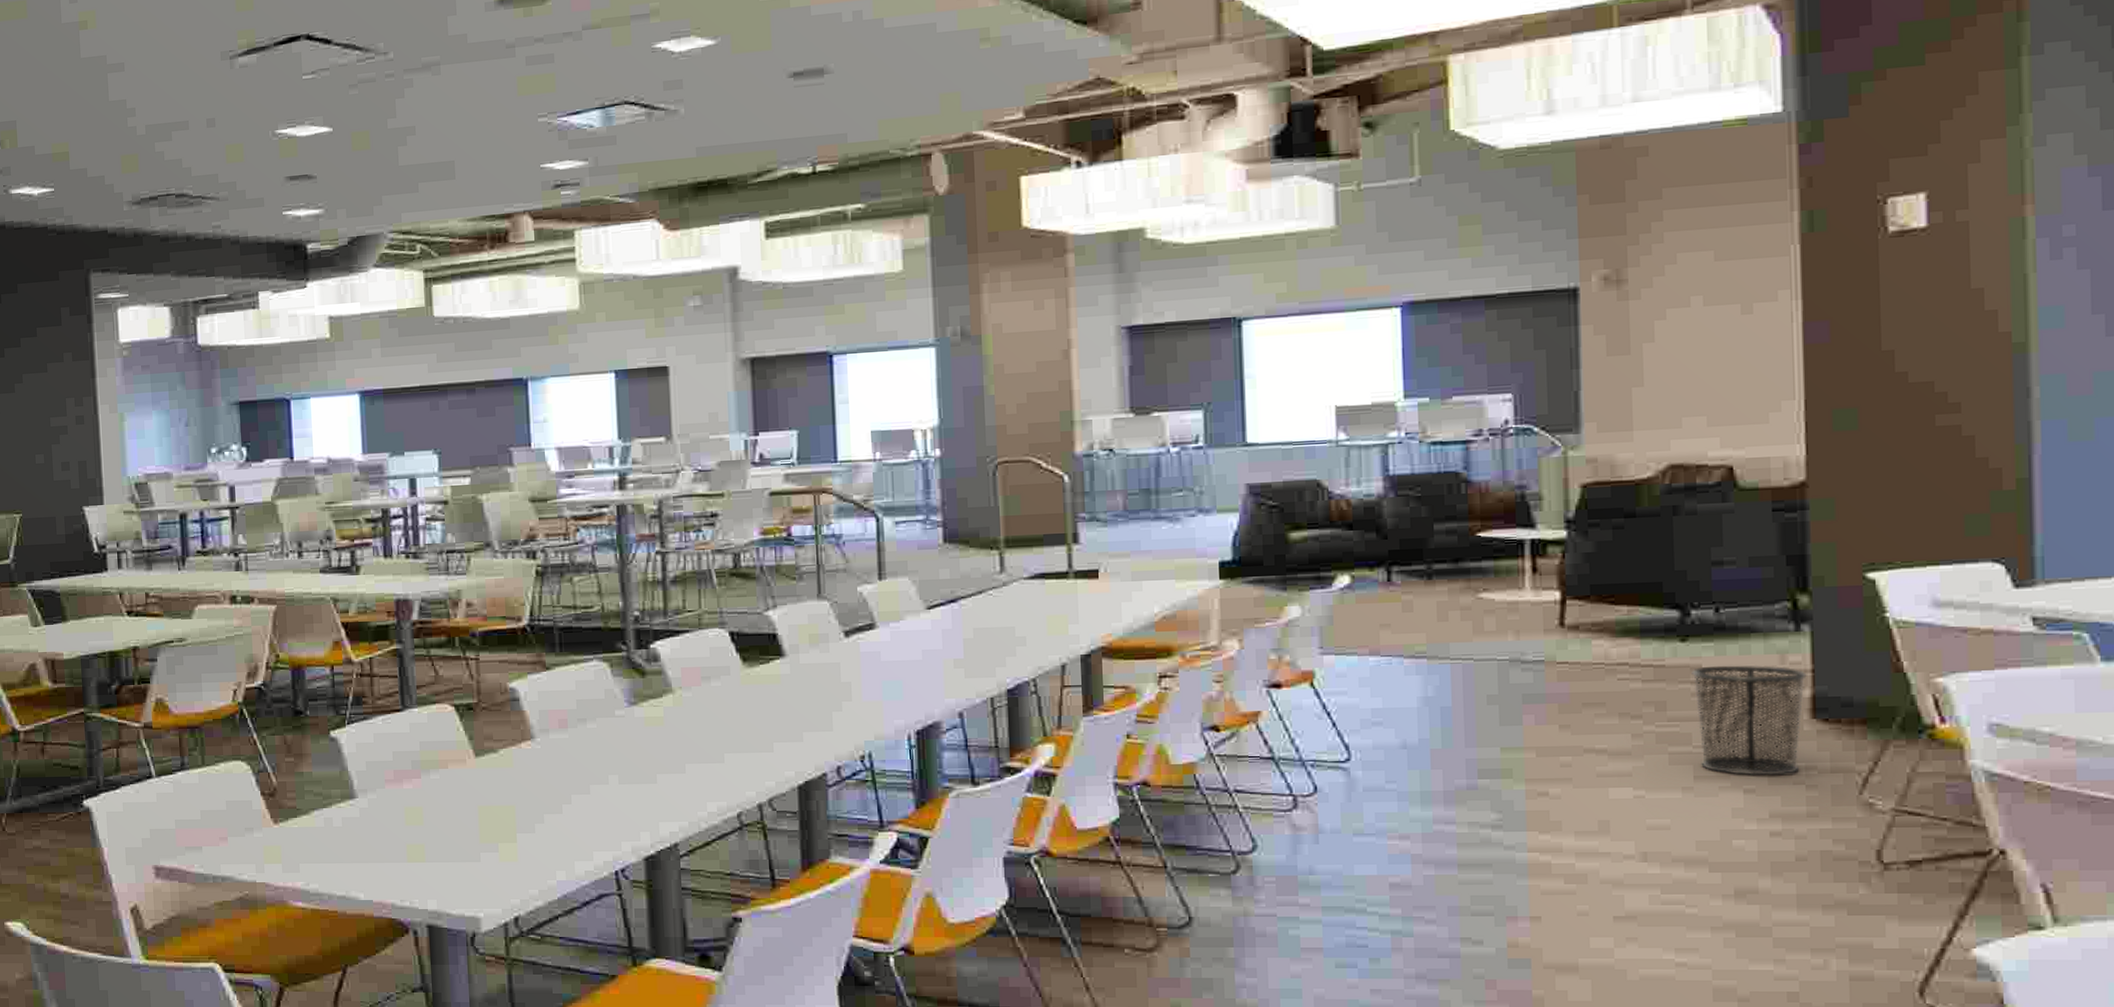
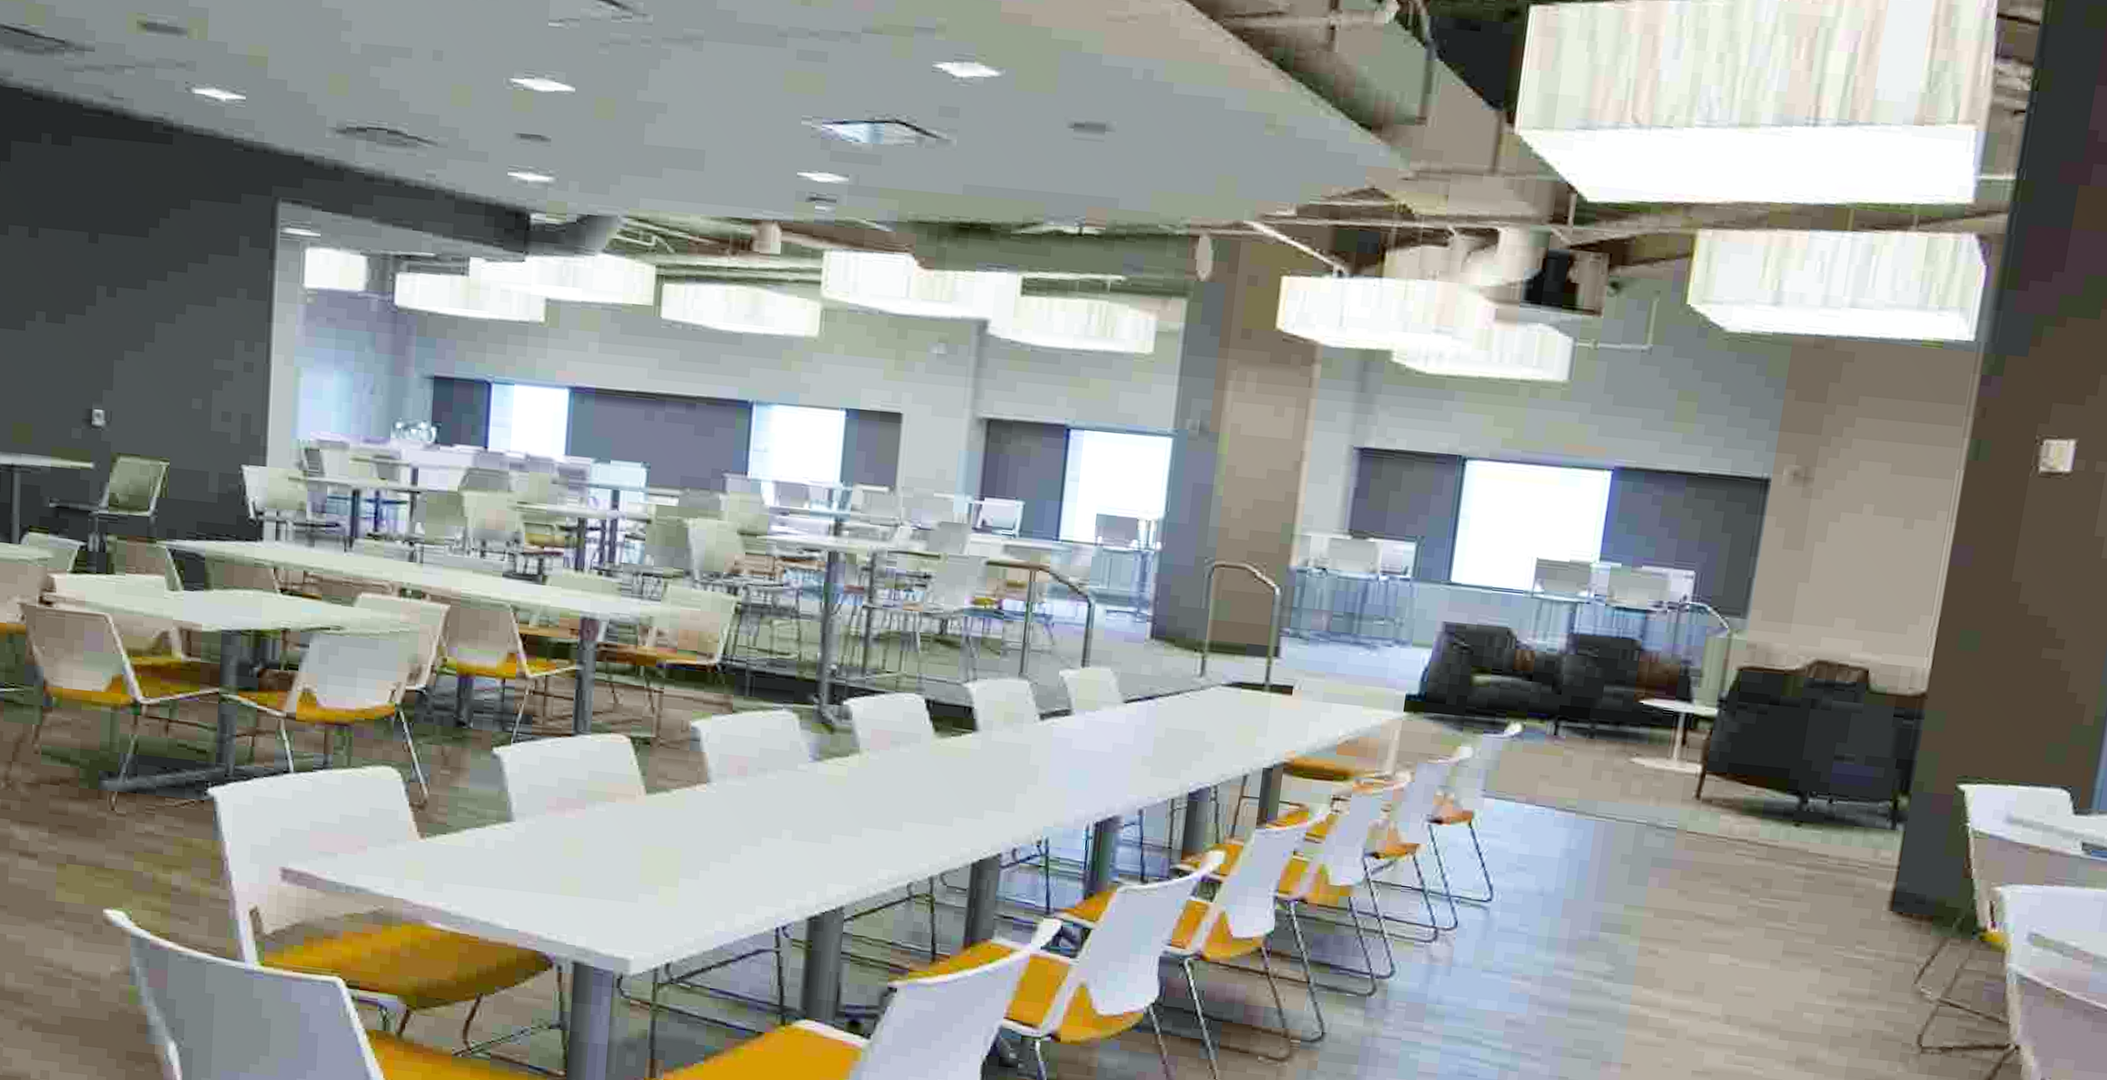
trash can: present [1692,665,1807,776] -> none [1790,852,1893,959]

